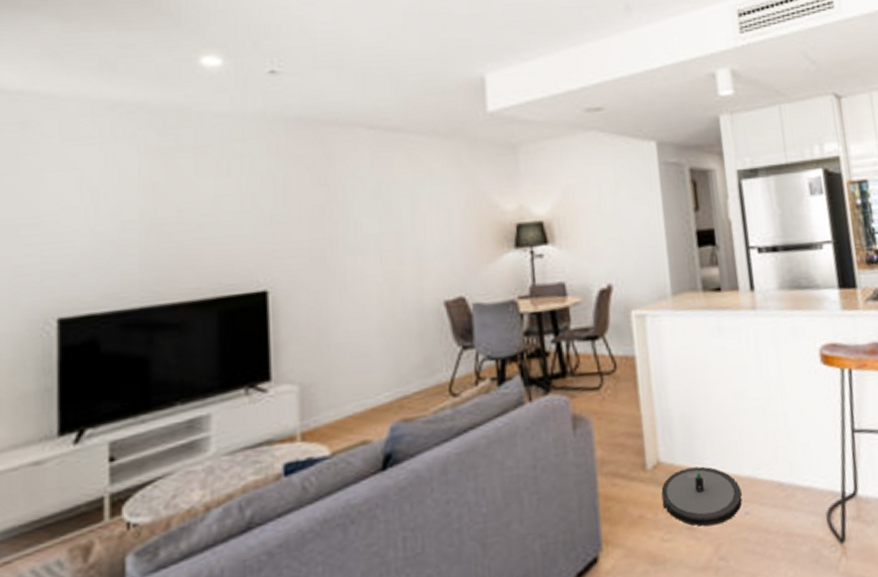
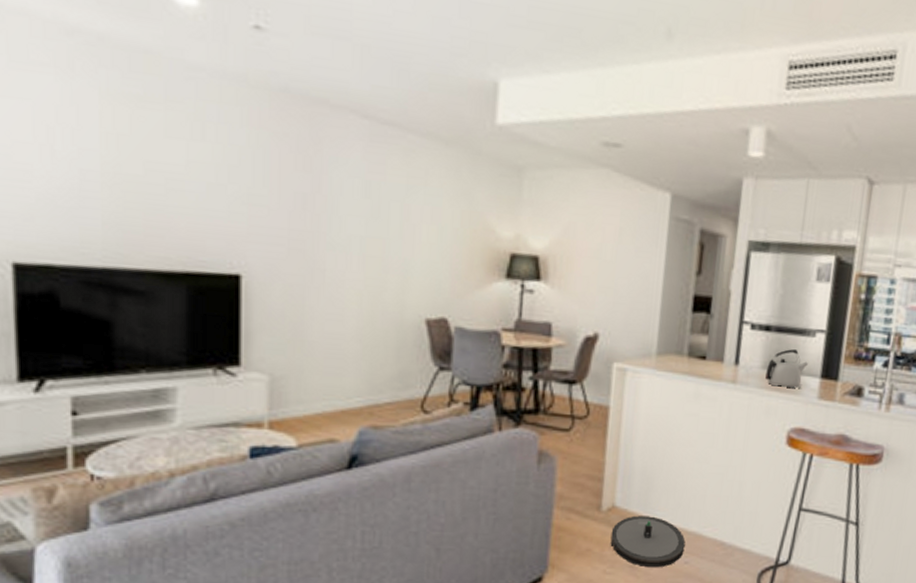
kettle: none [782,265,822,306] -> present [765,349,808,389]

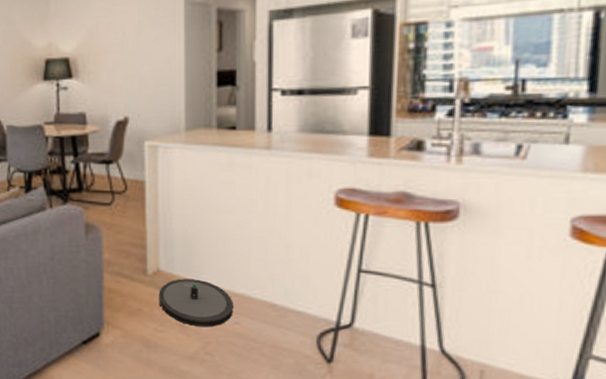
kettle: present [765,349,808,389] -> none [303,110,351,149]

